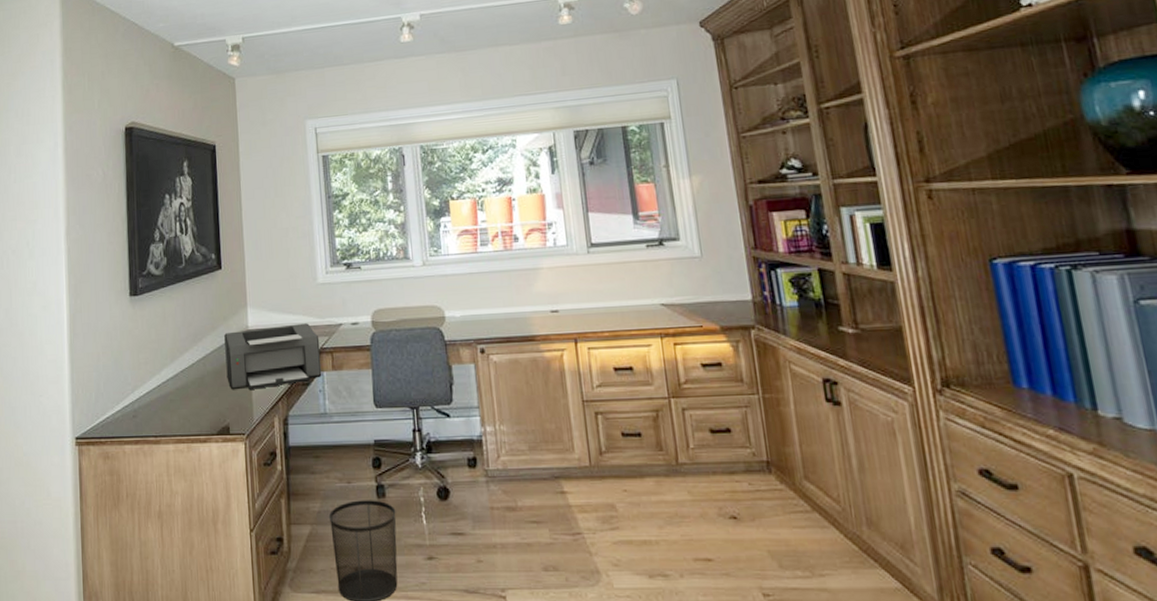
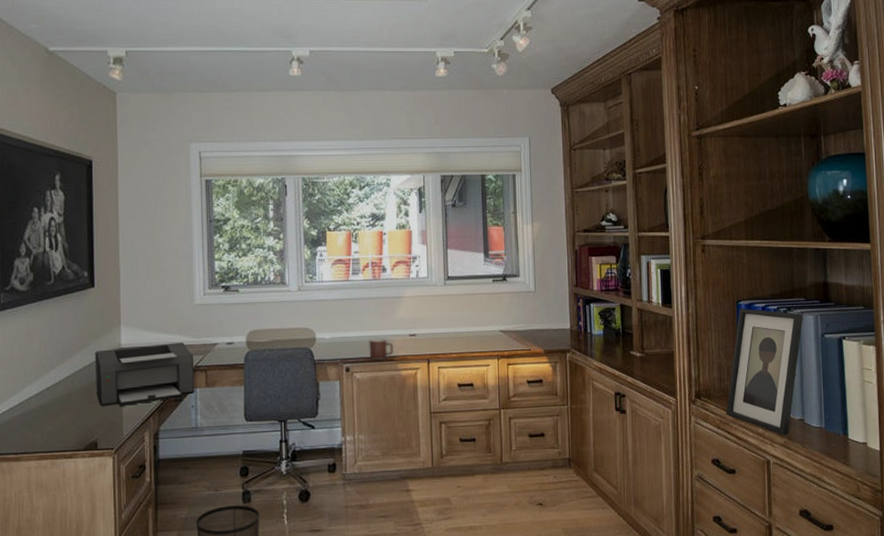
mug: none [504,315,534,340] -> present [369,338,393,360]
picture frame: none [991,268,1101,440] -> present [726,308,804,435]

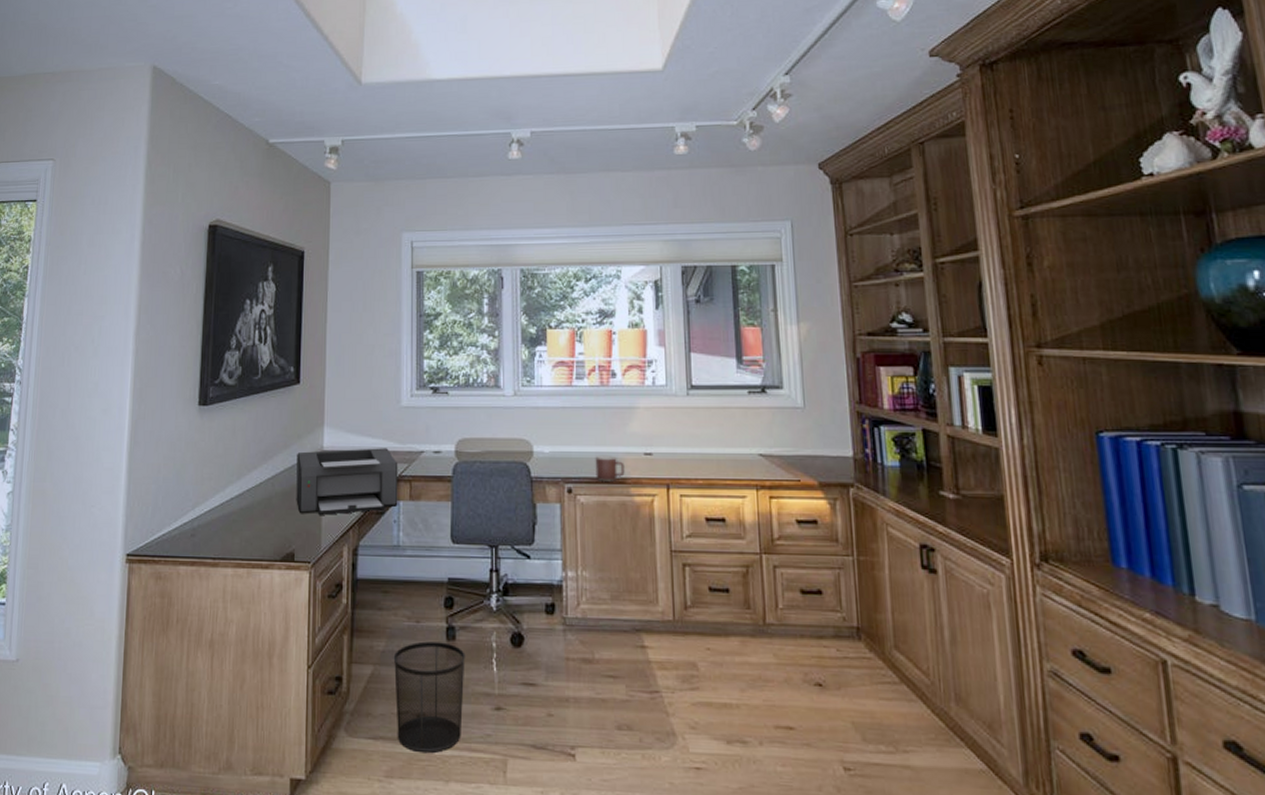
picture frame: present [726,308,804,435] -> none [1089,442,1206,626]

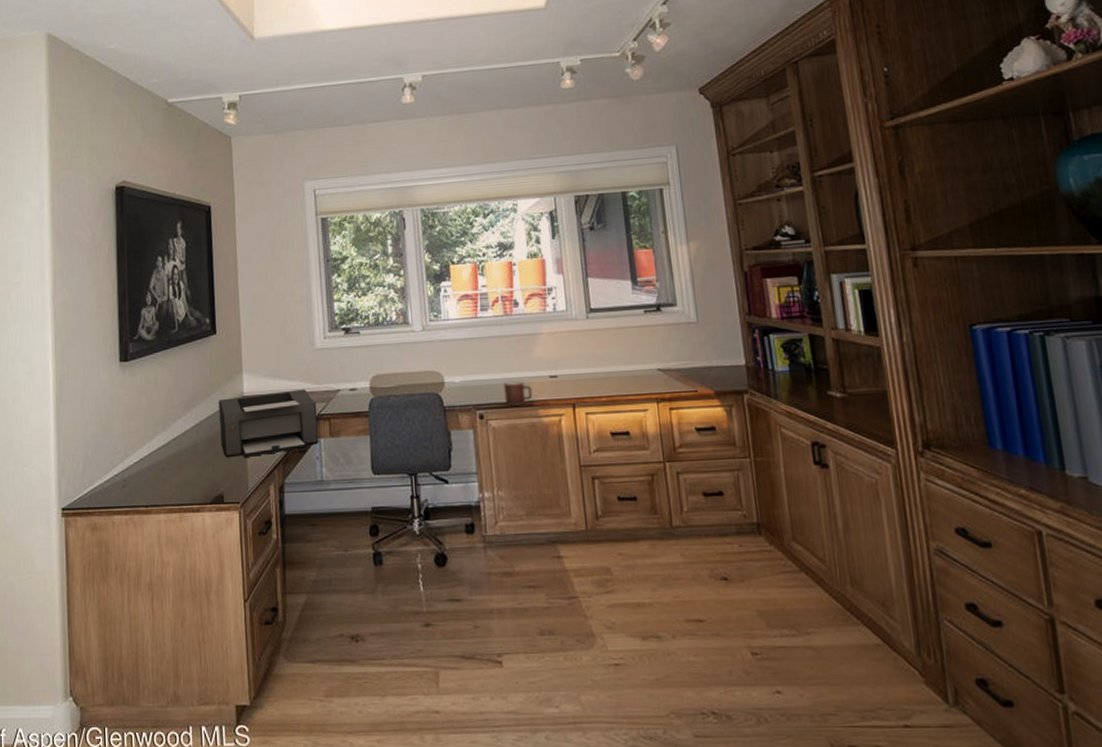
waste bin: present [393,641,465,754] -> none [324,567,394,672]

